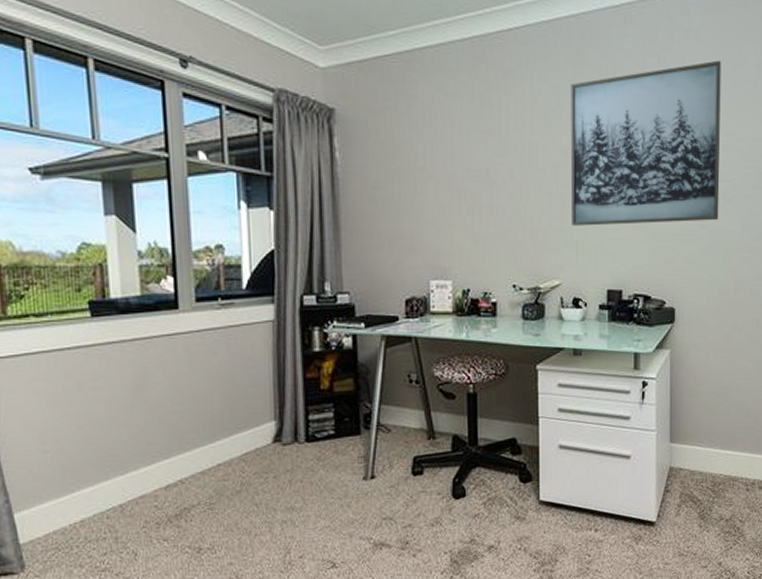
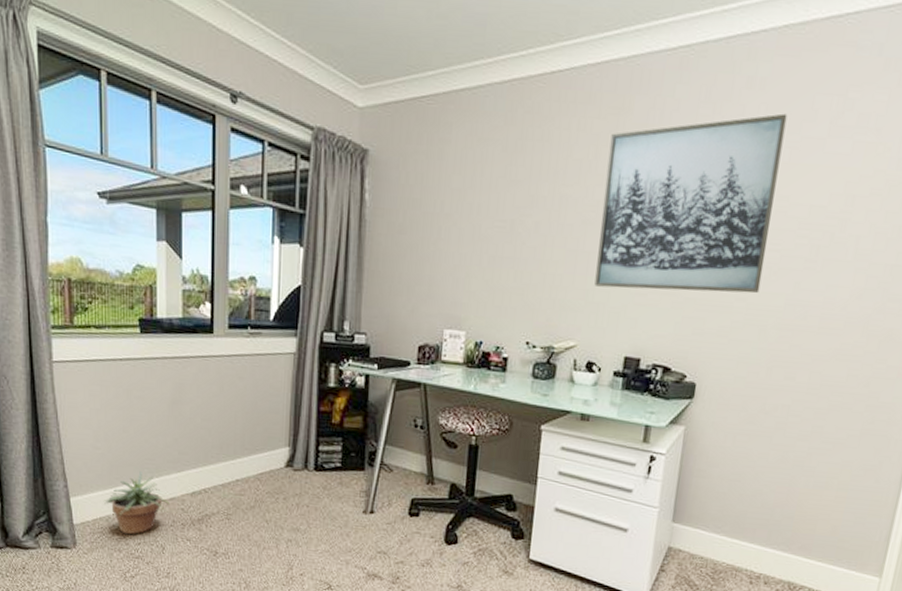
potted plant: none [56,471,139,546] -> present [103,471,169,535]

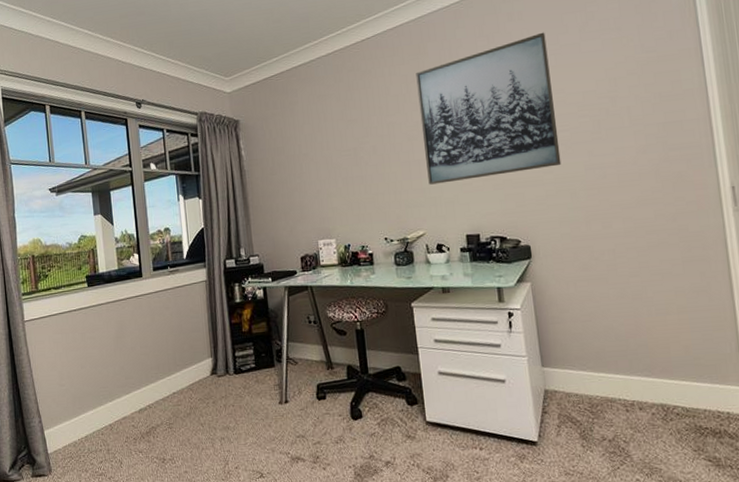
potted plant: present [103,471,169,535] -> none [70,399,122,456]

